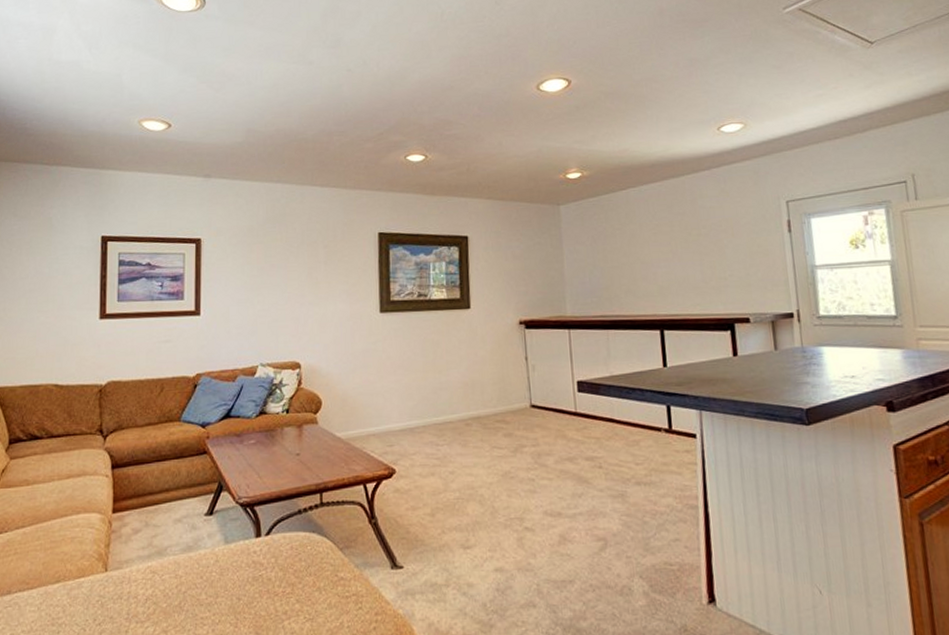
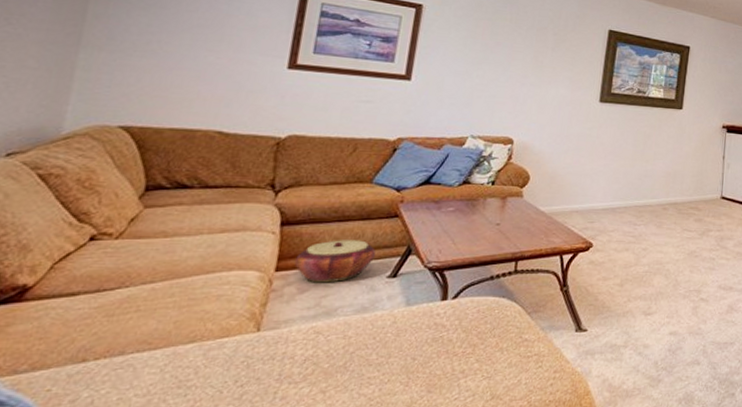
woven basket: none [127,479,191,523] -> present [295,240,375,283]

